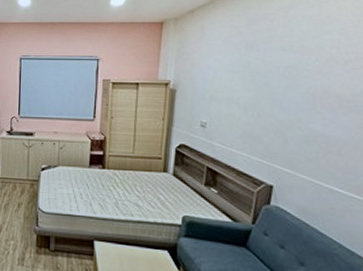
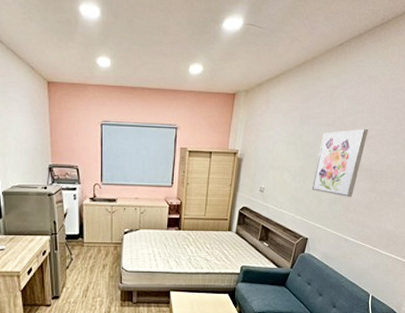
wall art: none [270,53,344,136] -> present [311,129,368,198]

